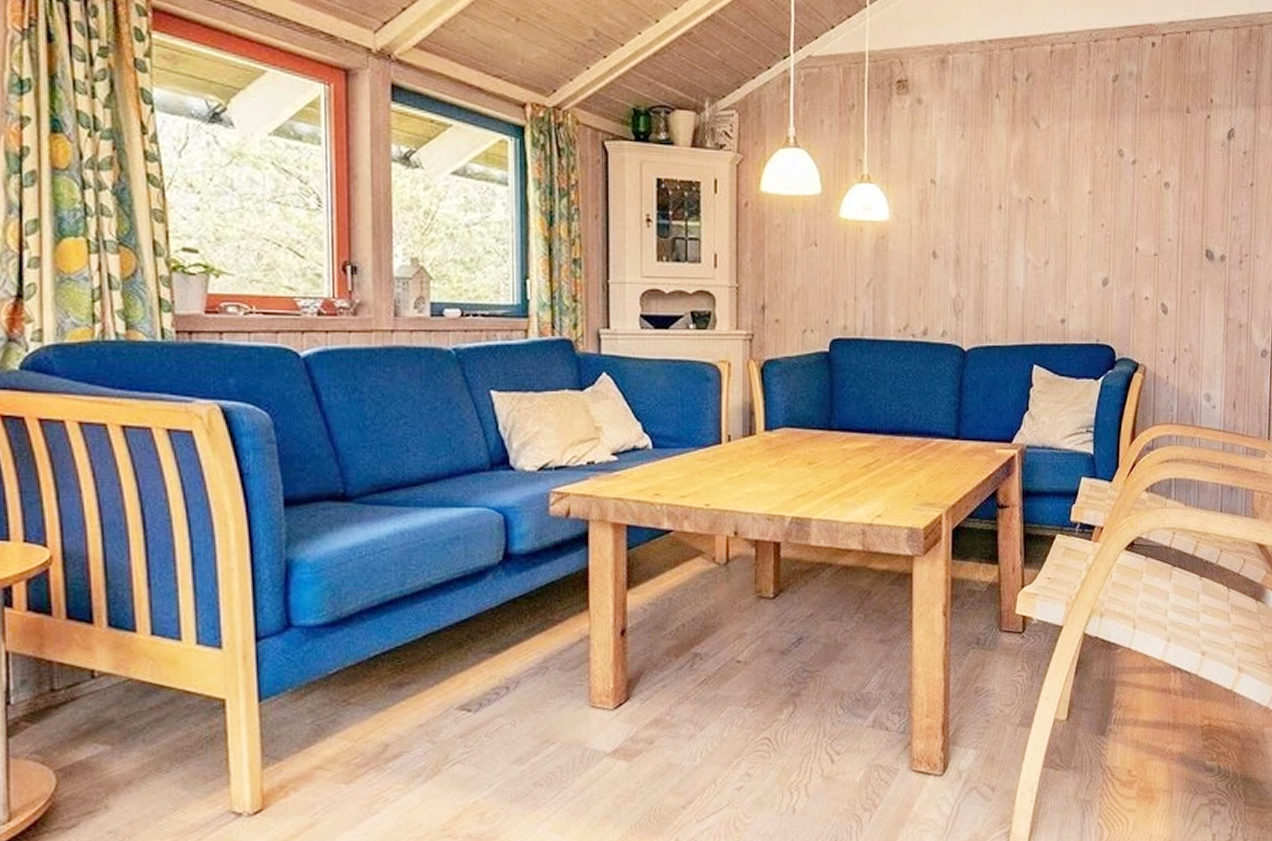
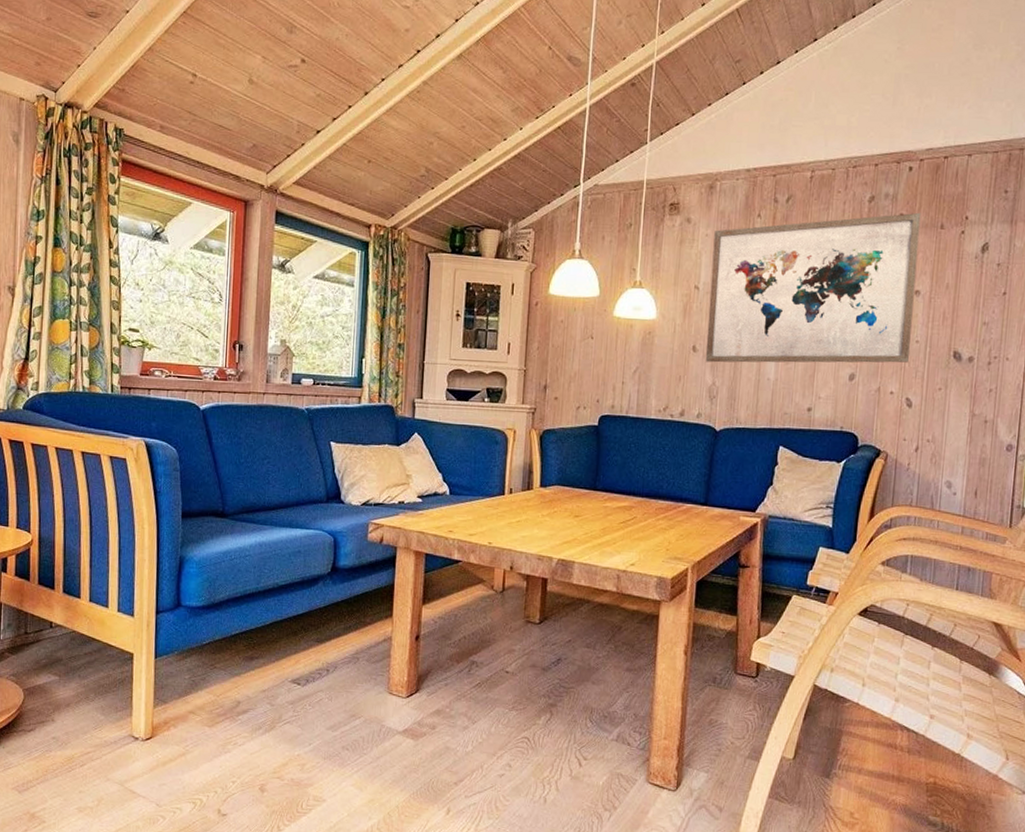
wall art: none [947,94,1166,271] -> present [705,212,921,363]

